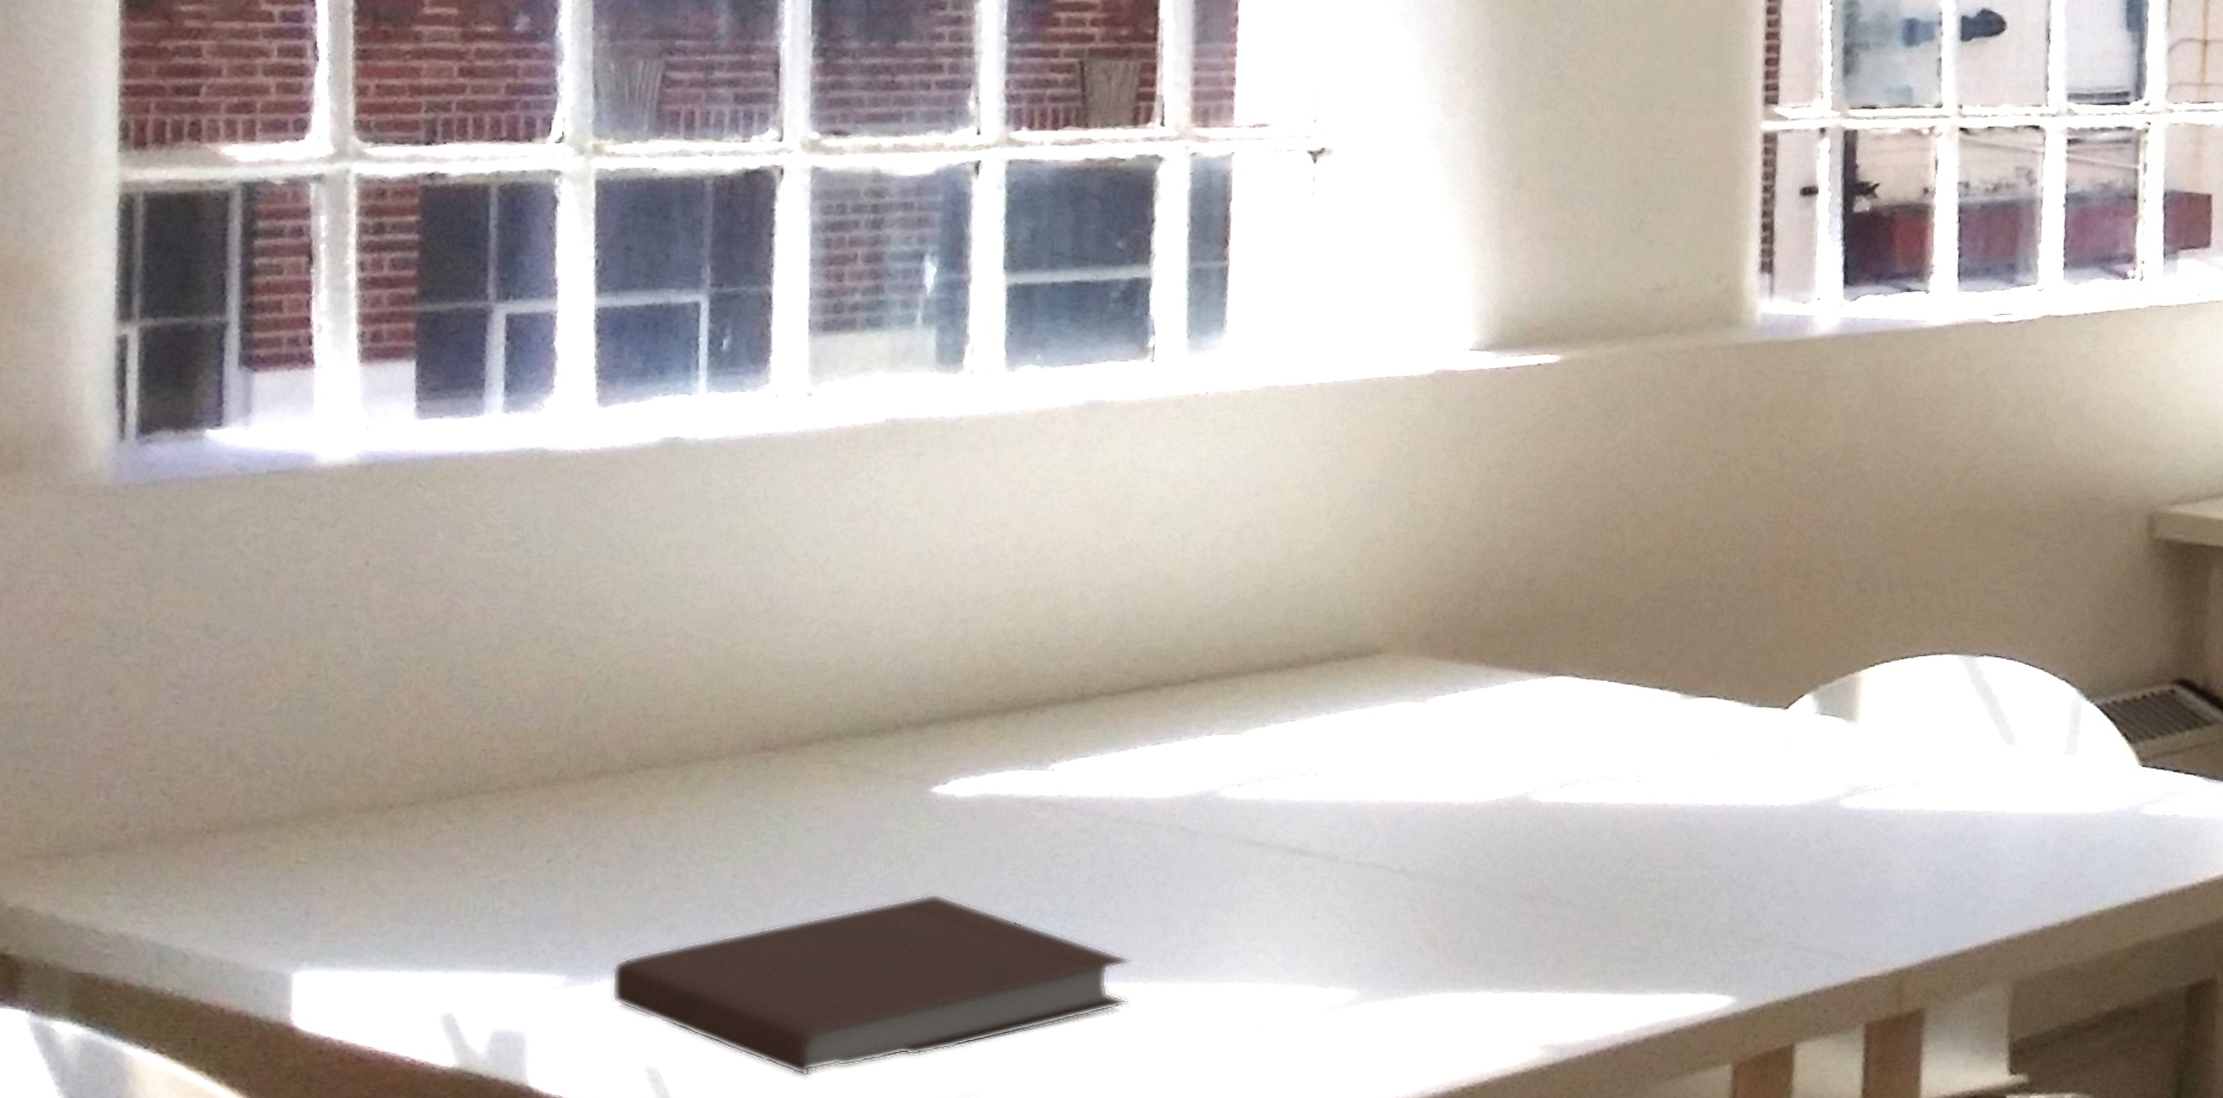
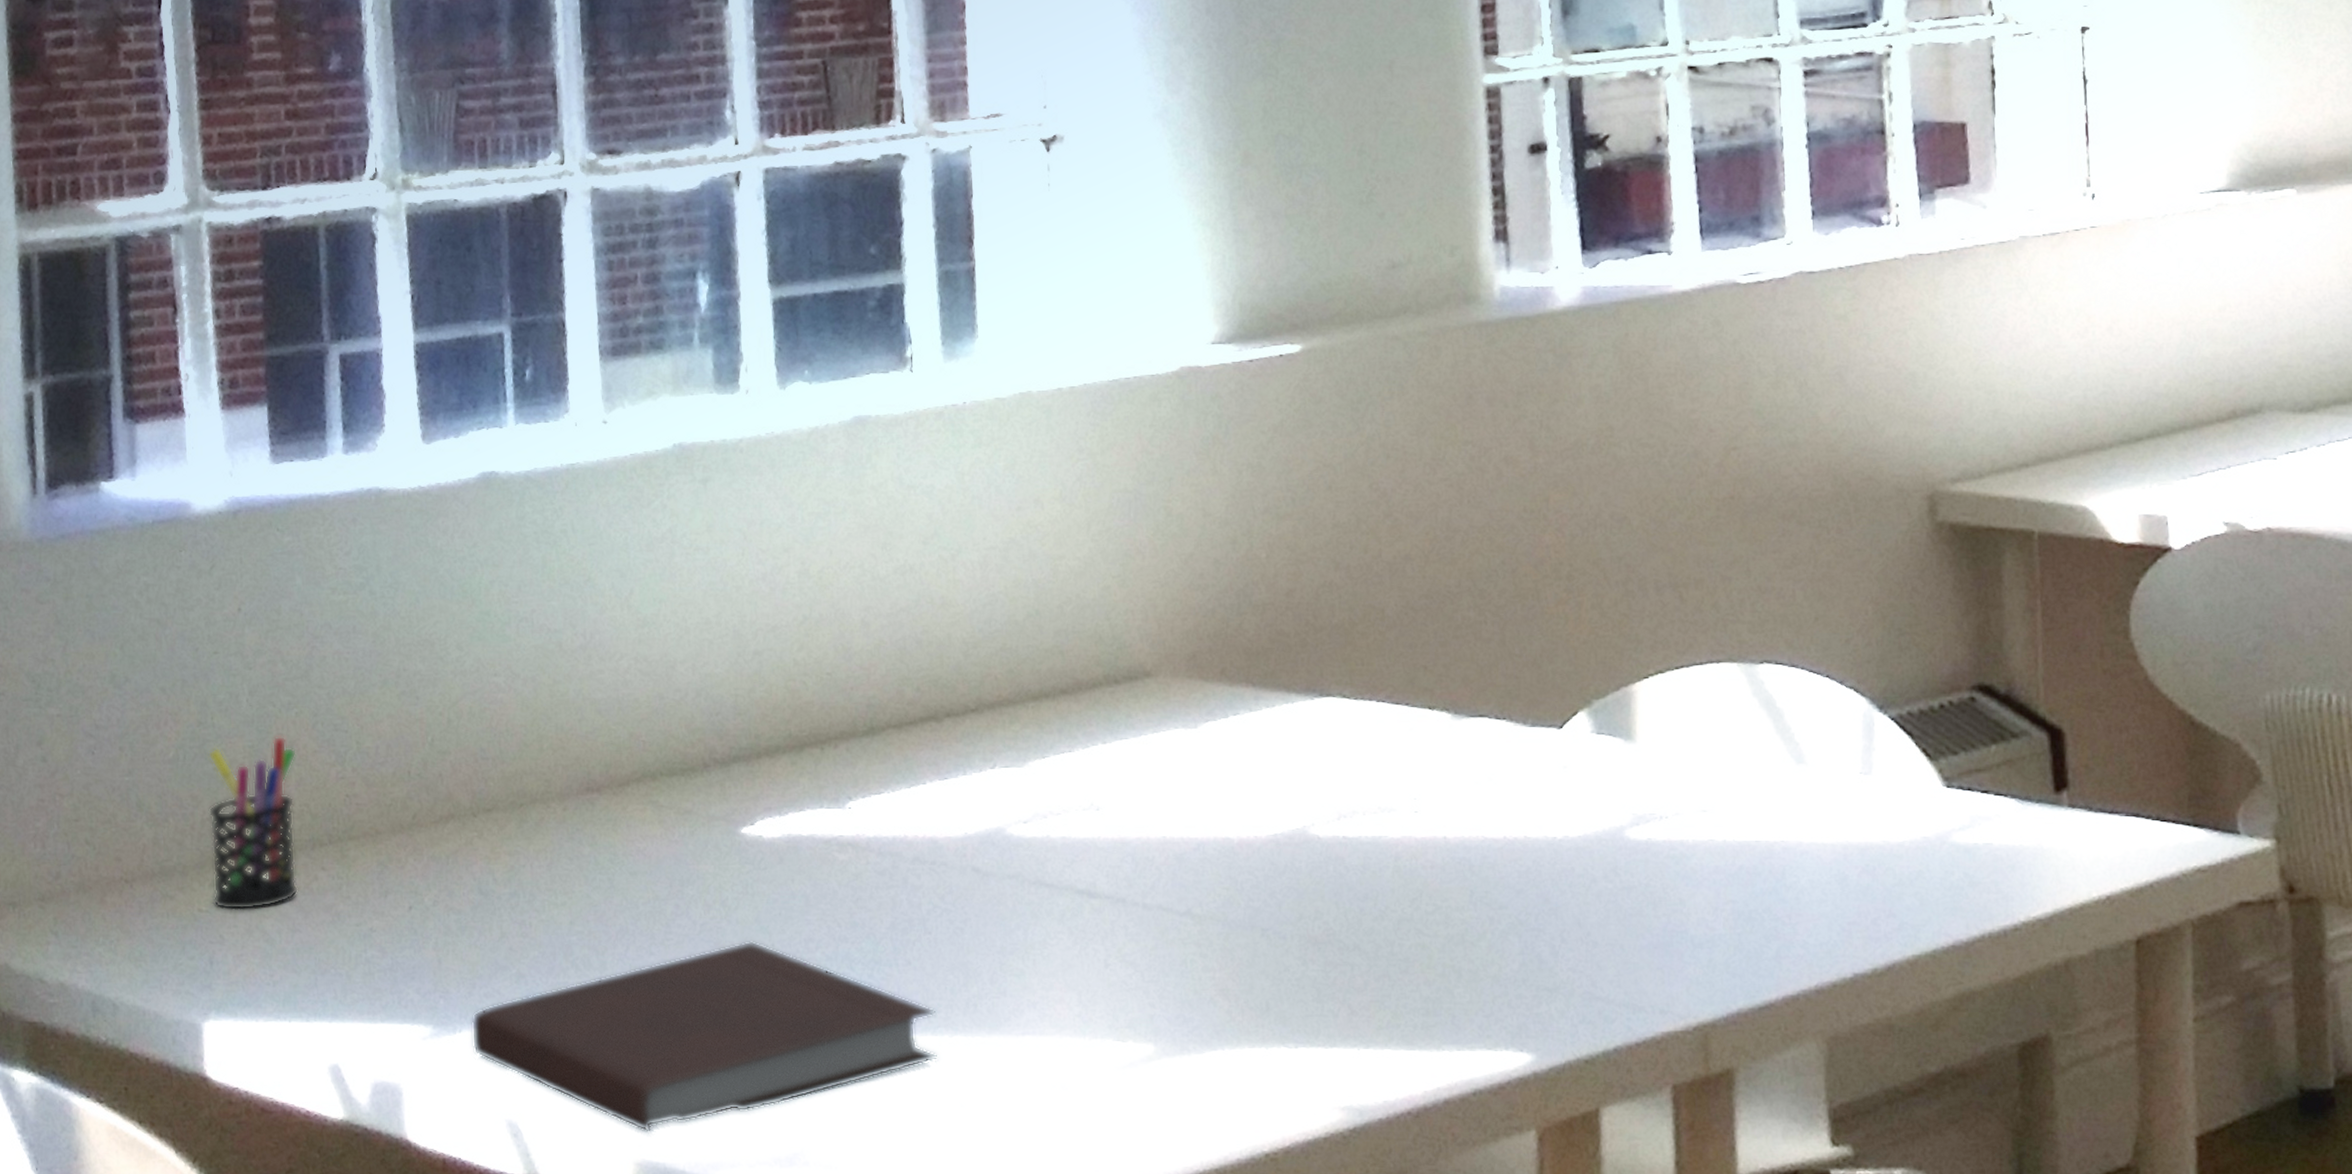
pen holder: none [313,690,425,862] -> present [208,736,299,910]

